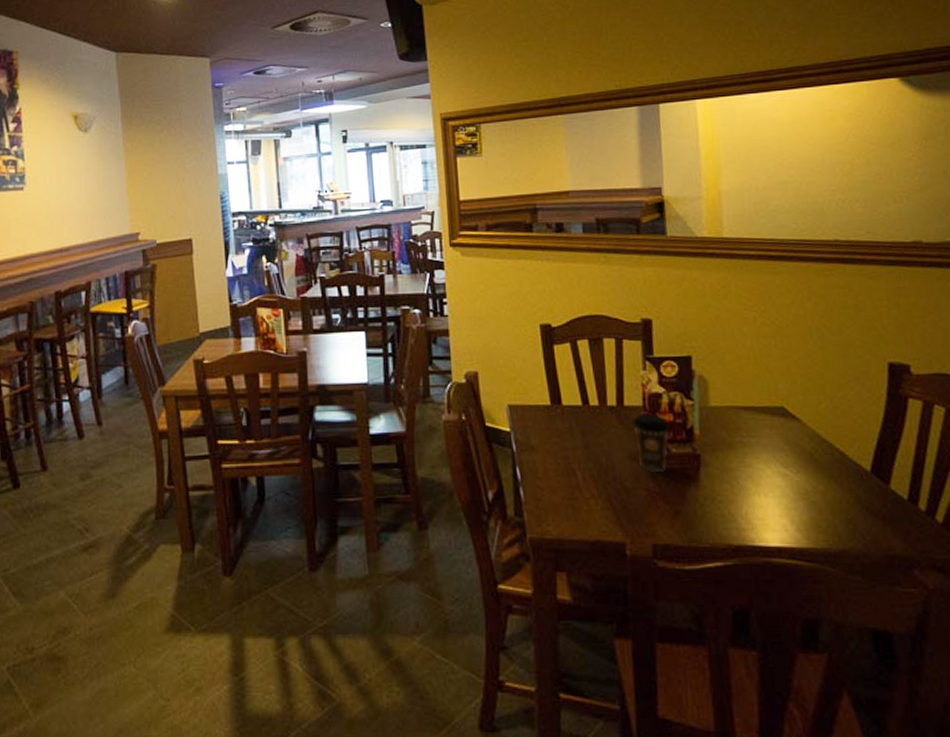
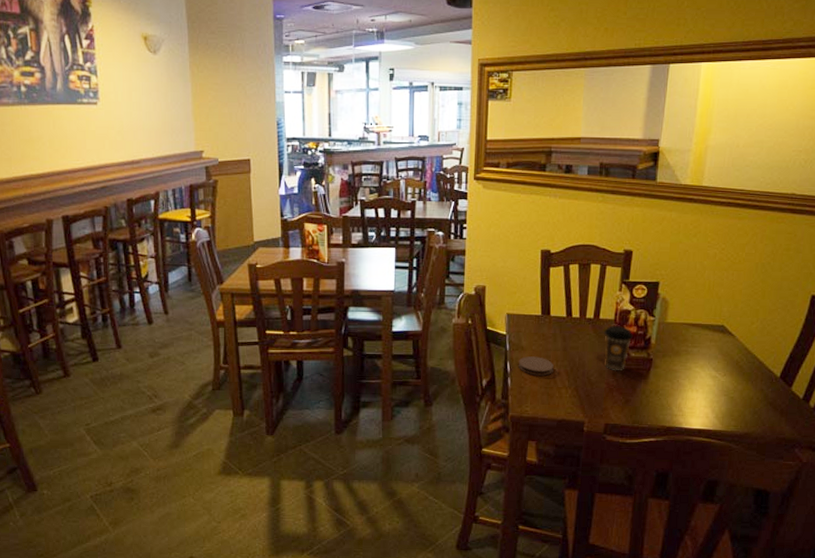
coaster: none [529,458,576,483] -> present [518,356,554,376]

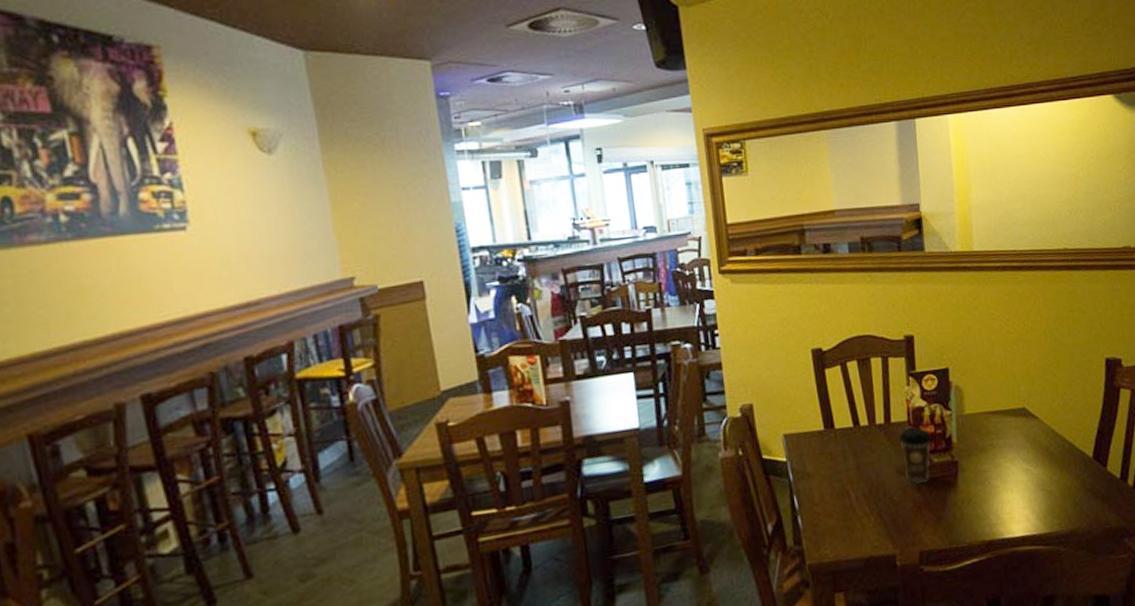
coaster: present [518,356,554,376] -> none [806,482,850,508]

